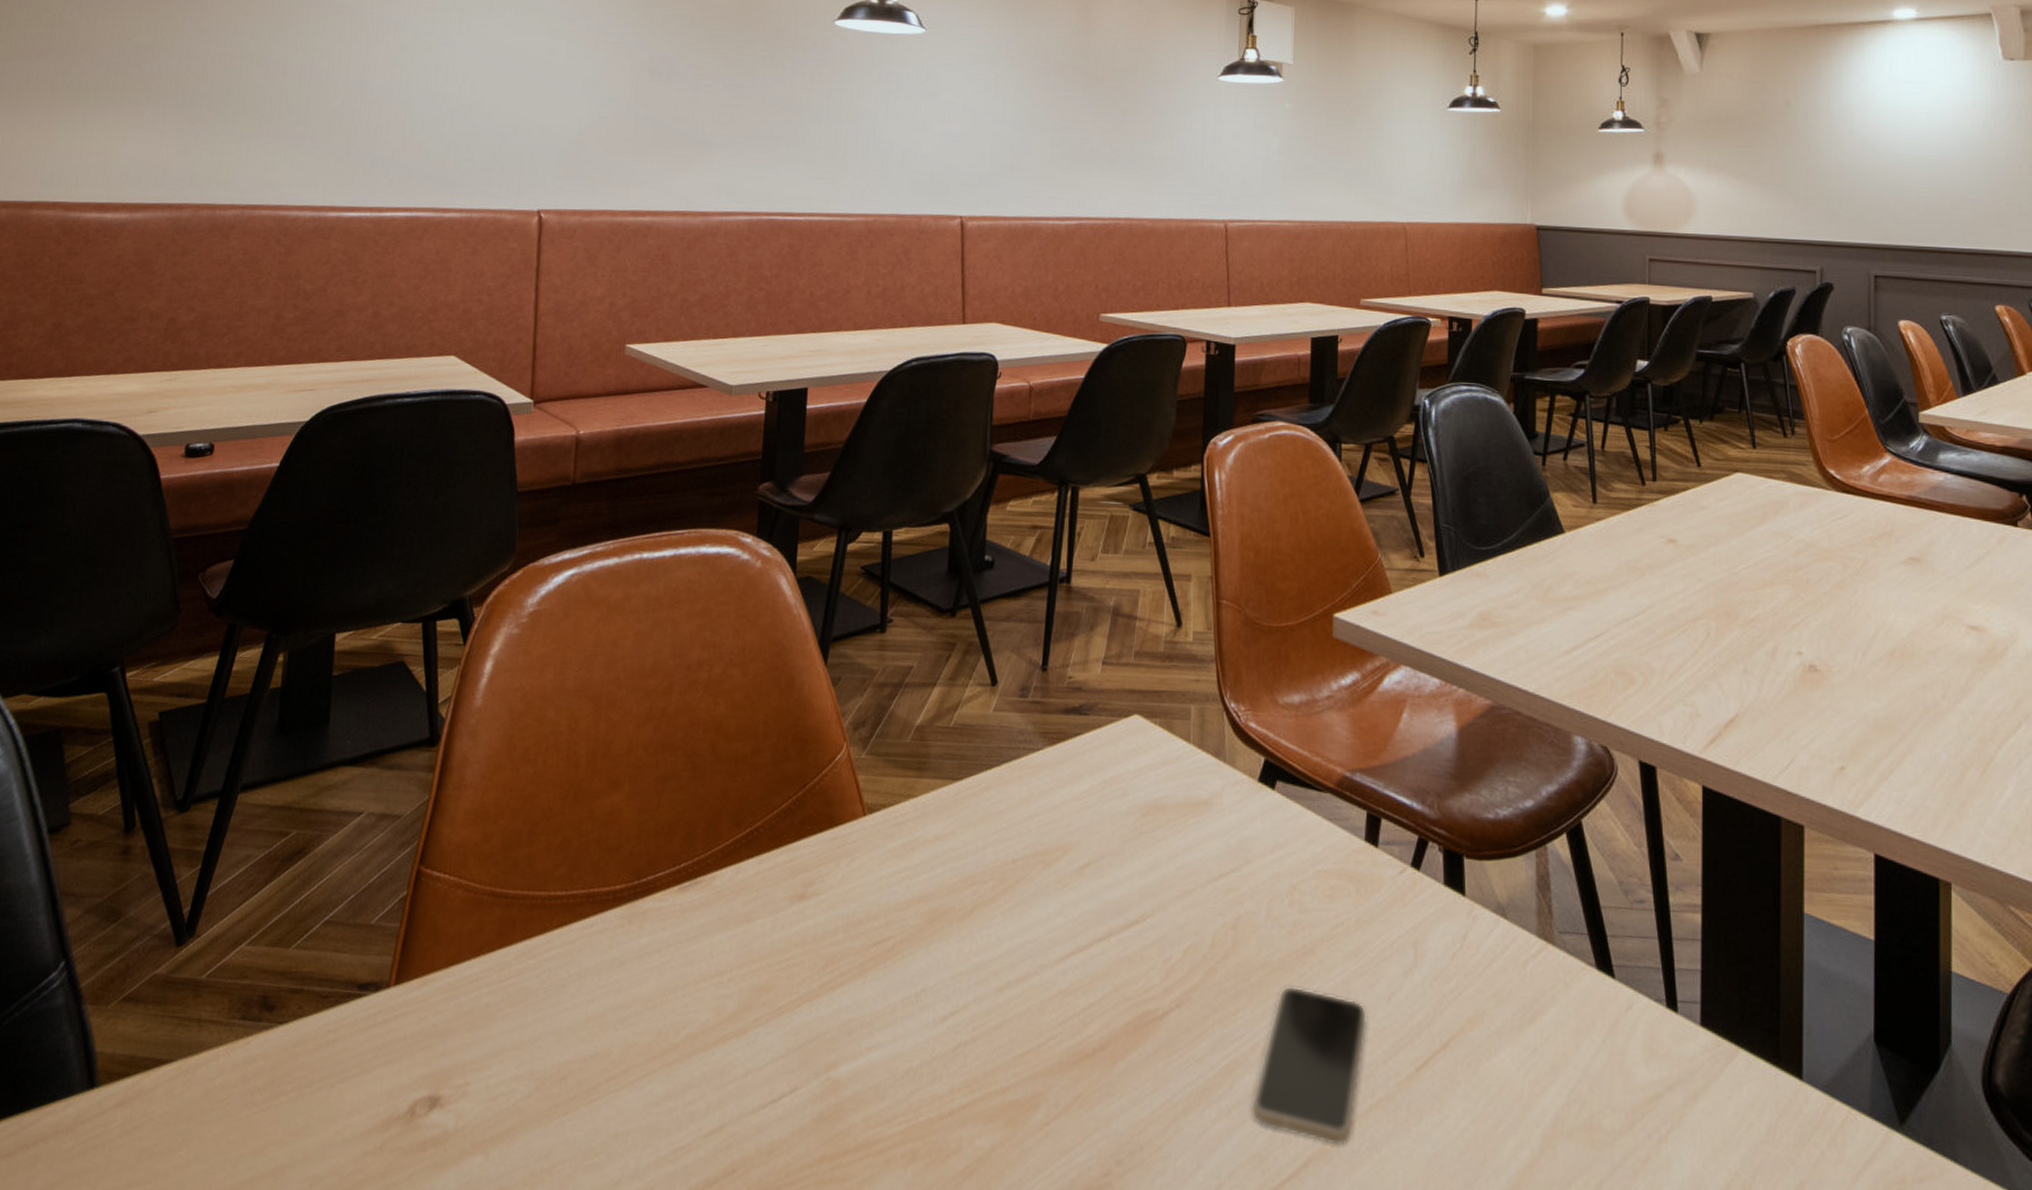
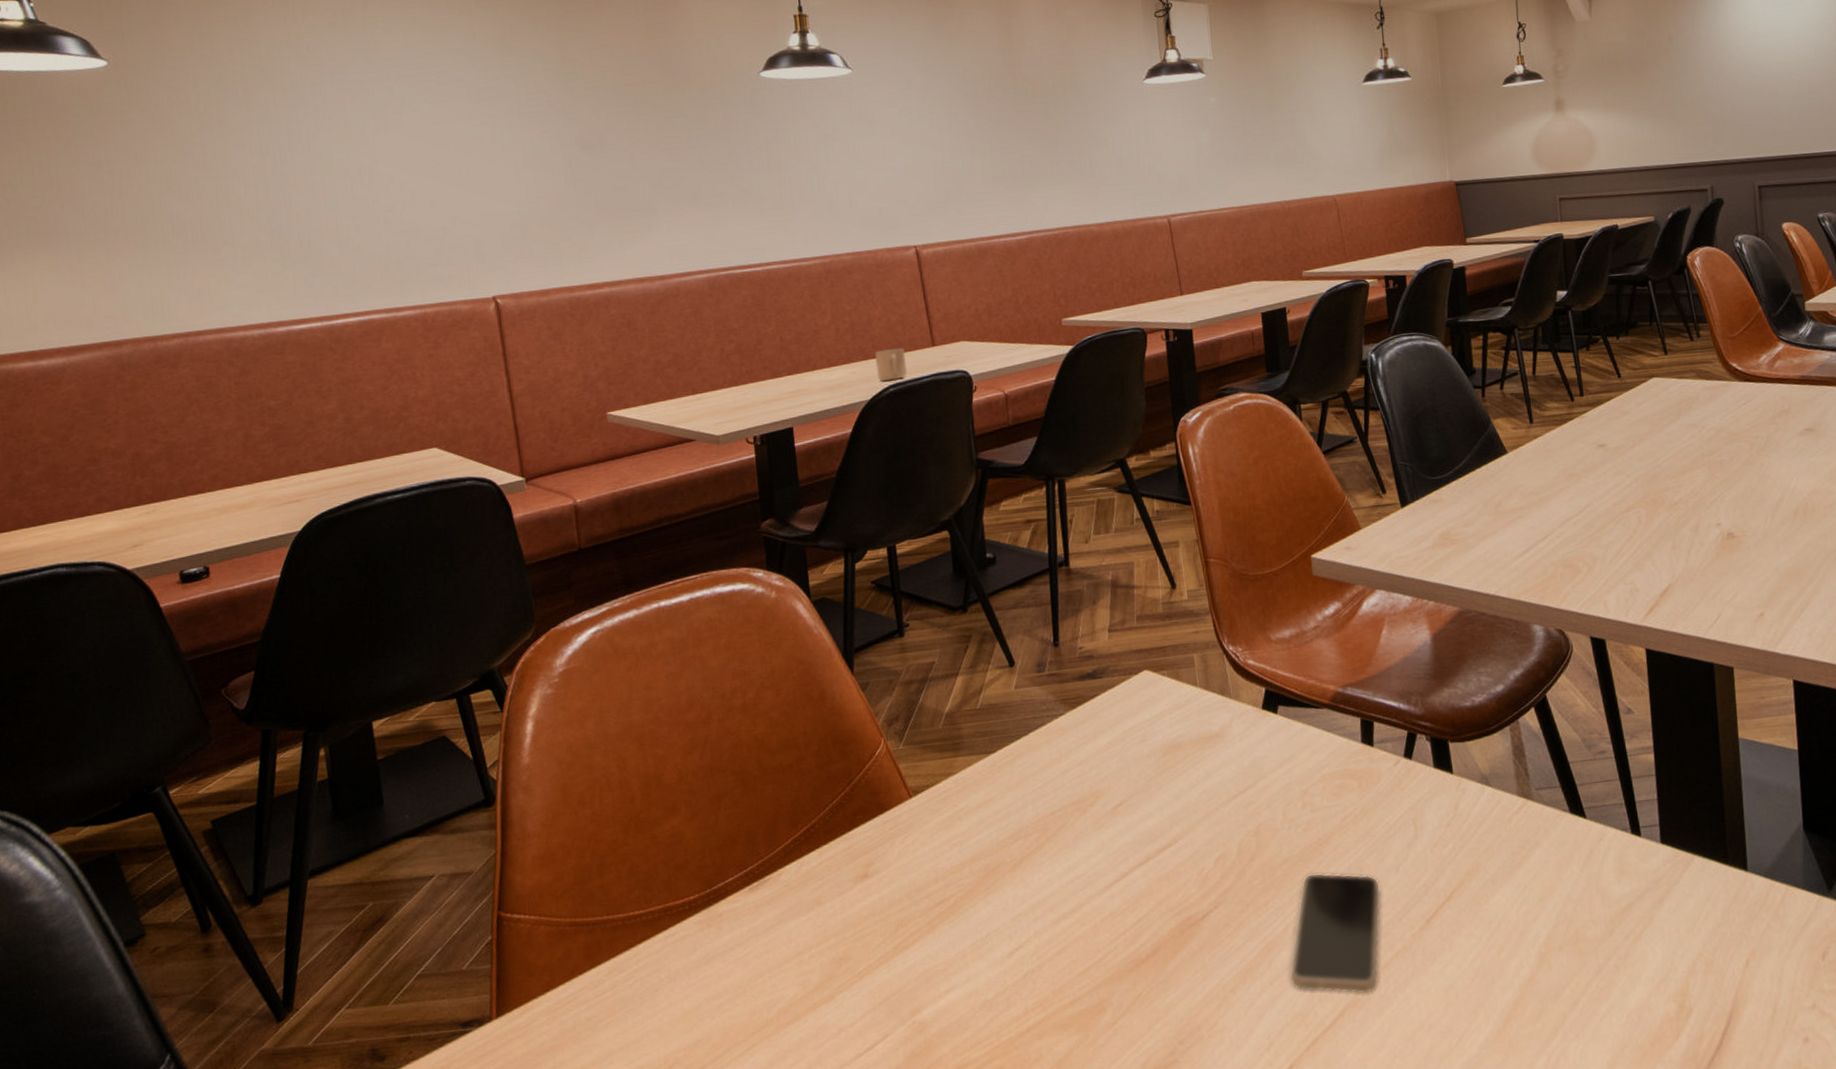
cup: none [901,319,934,353] -> present [874,347,908,381]

